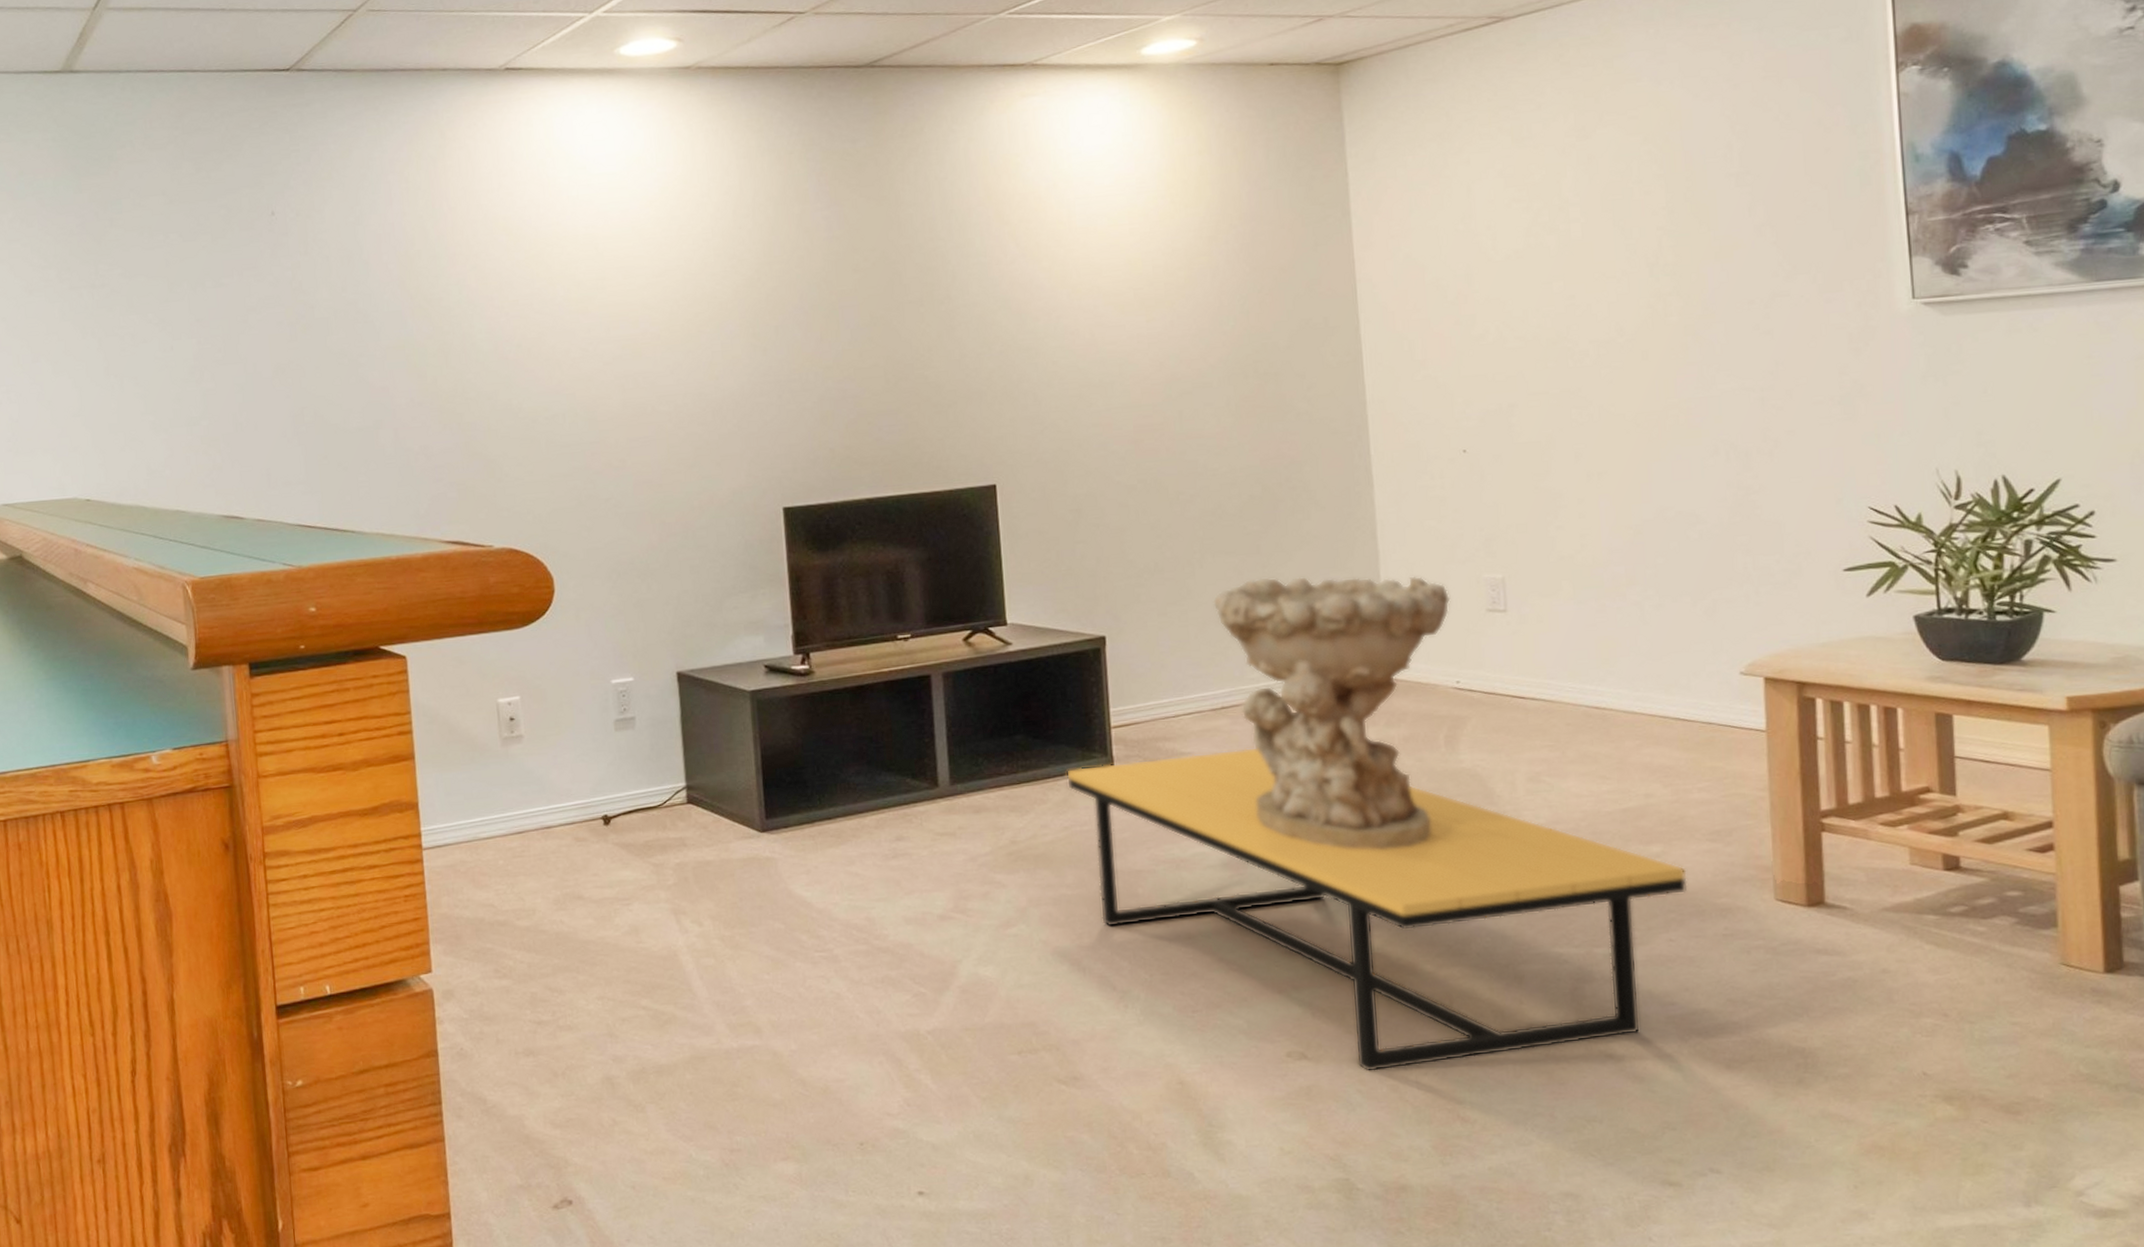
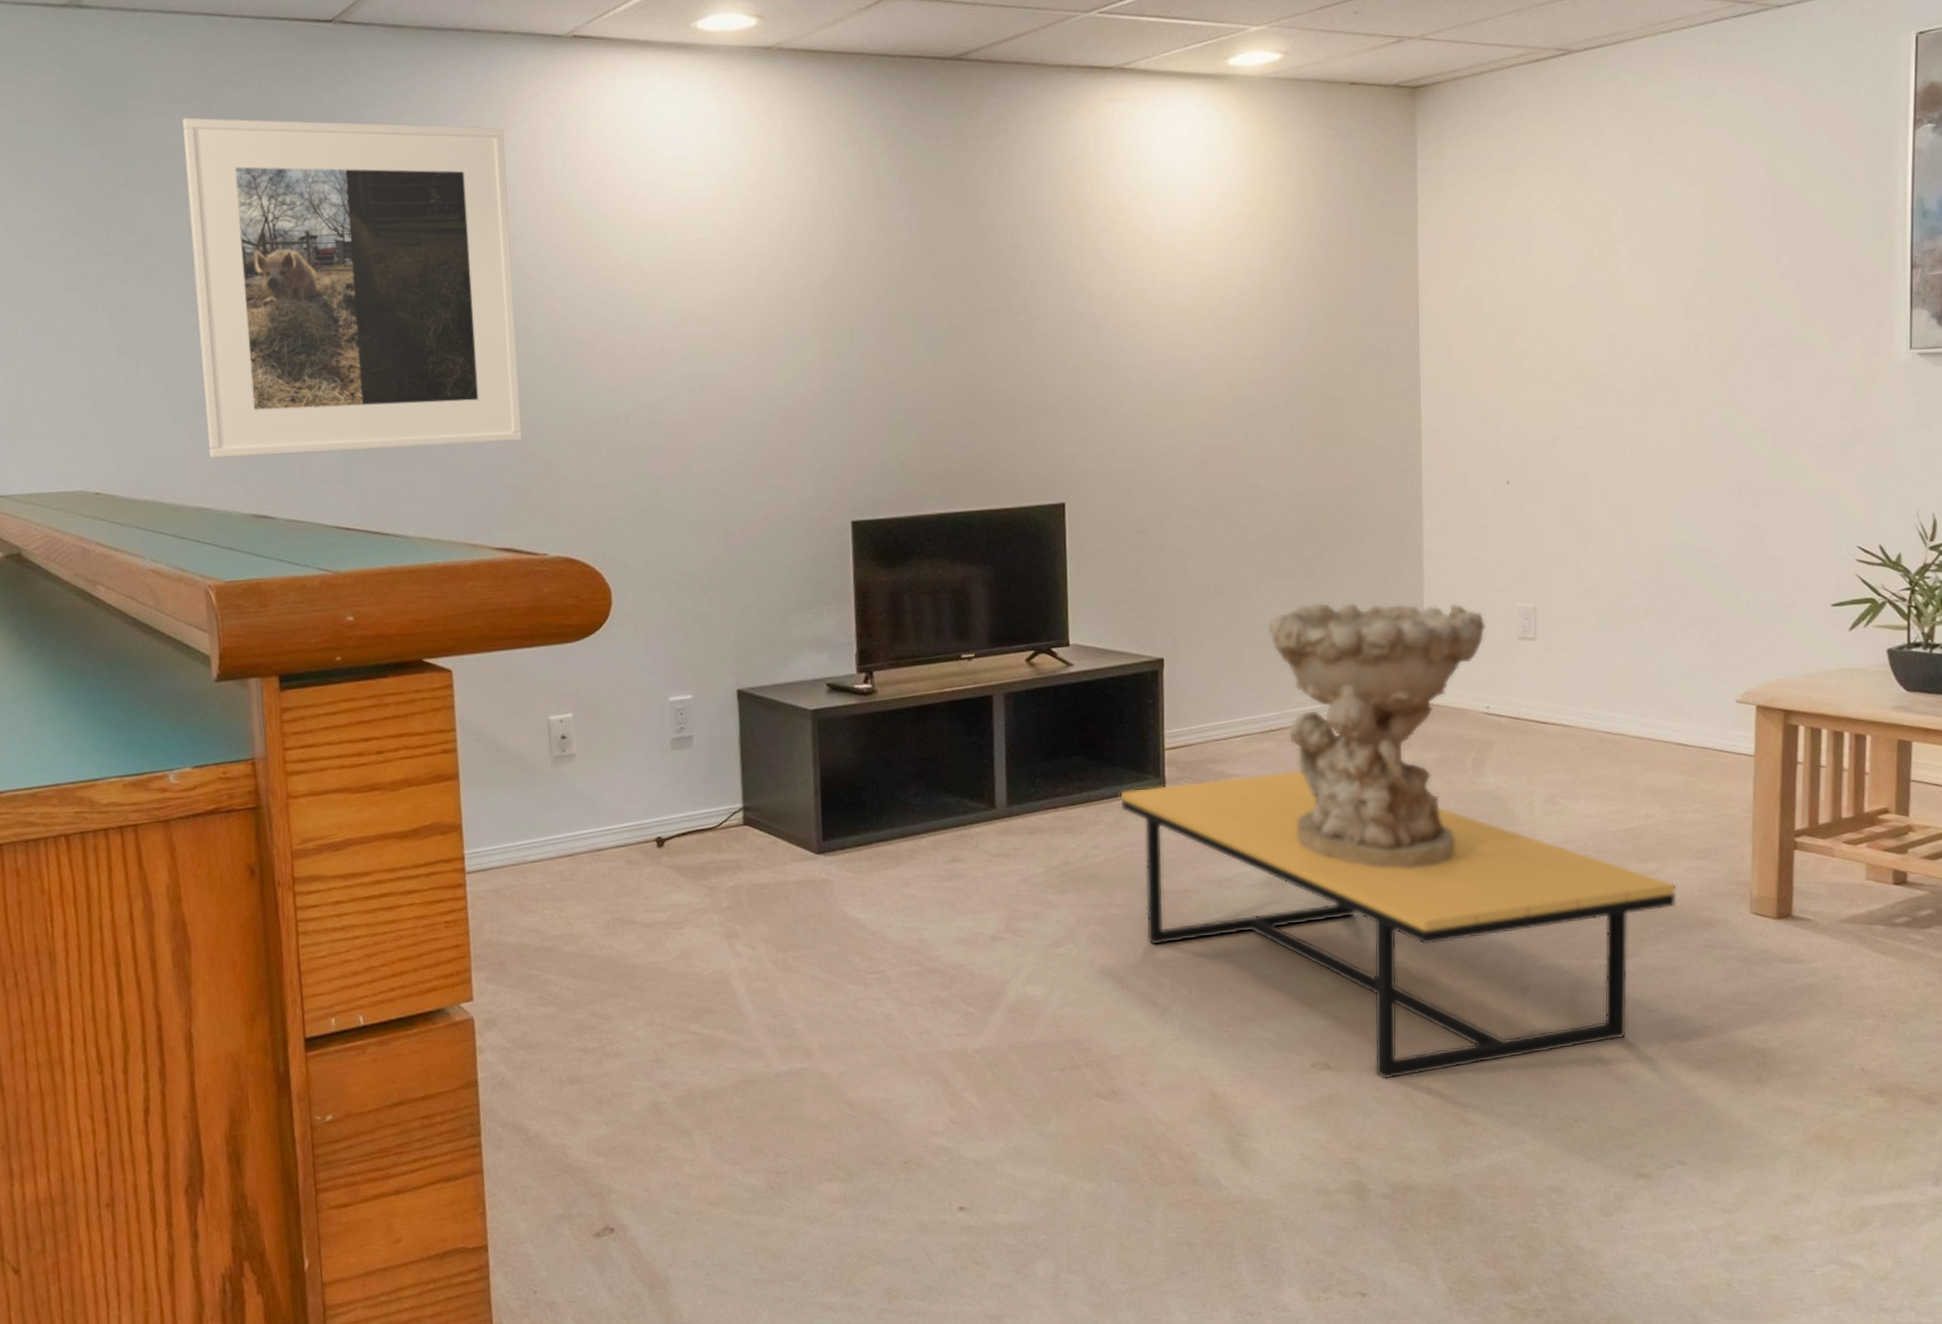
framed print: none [160,155,467,466] -> present [183,117,522,458]

